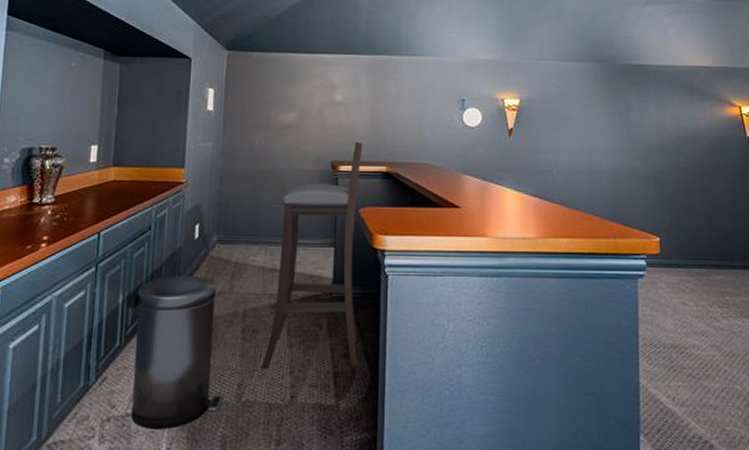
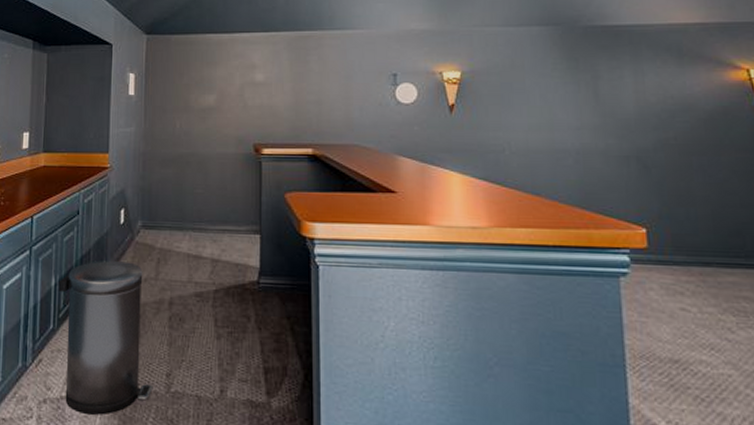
bar stool: present [261,141,363,369] -> none [189,123,290,364]

